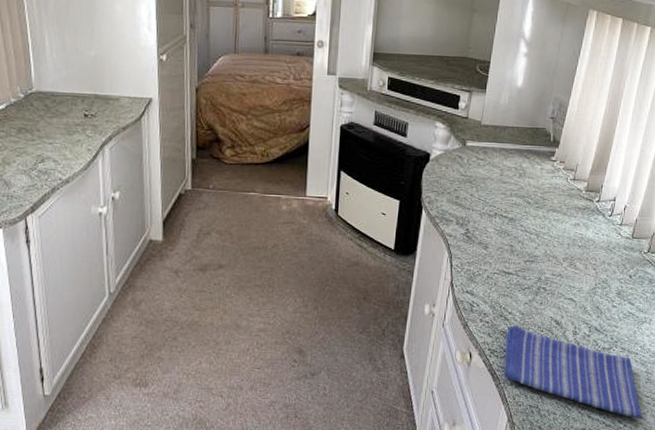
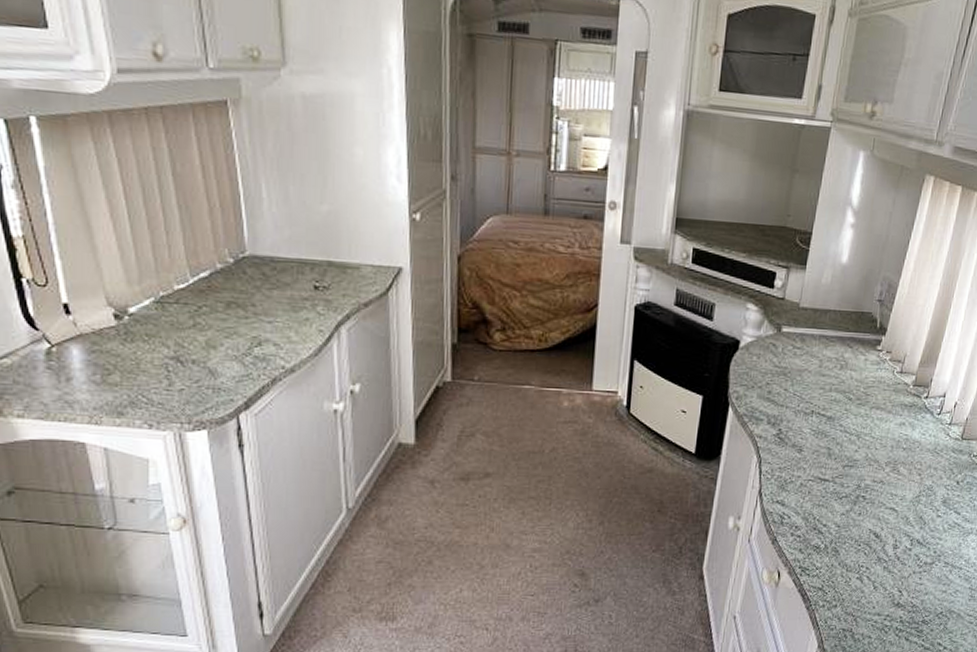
dish towel: present [504,325,643,419] -> none [815,539,964,640]

